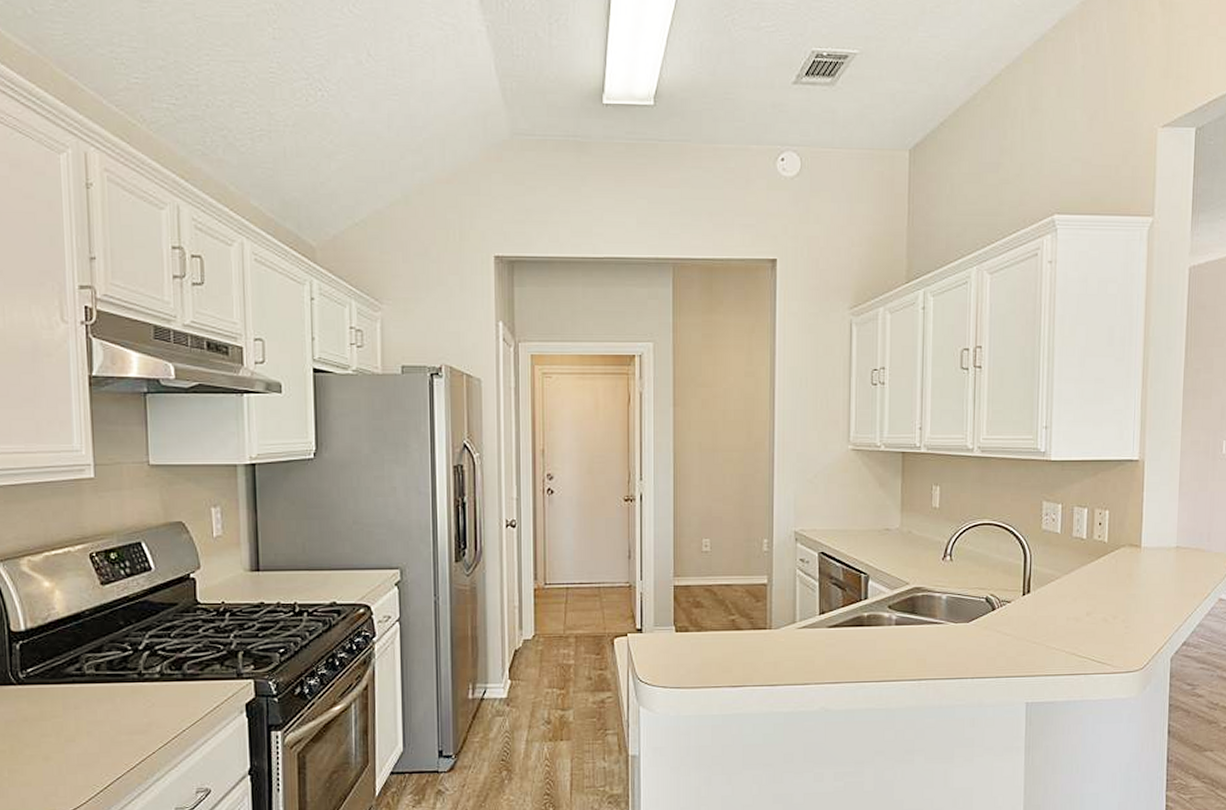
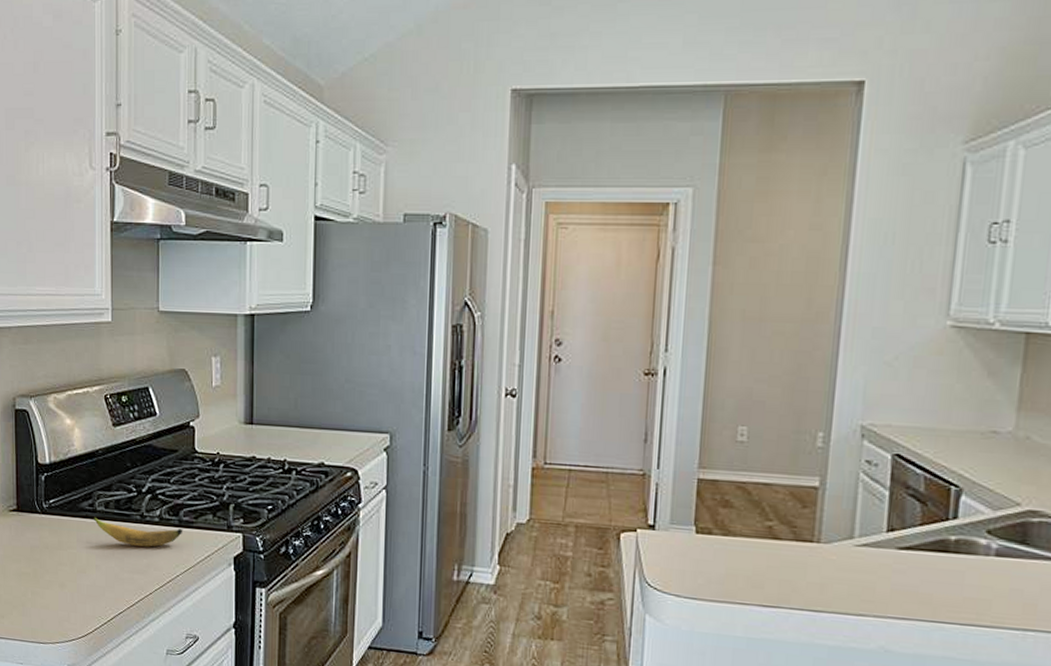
banana: none [81,681,188,706] -> present [93,517,183,547]

